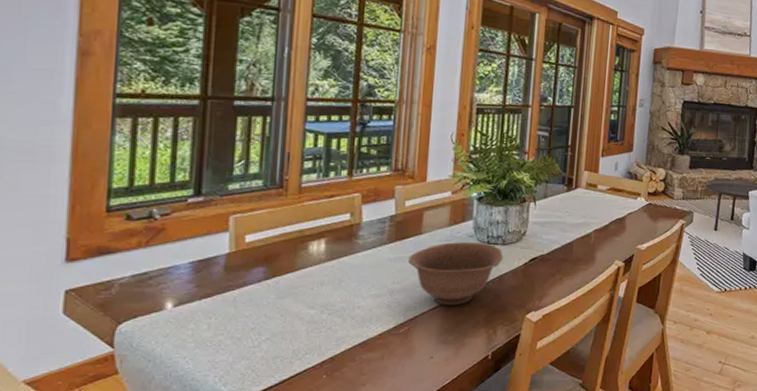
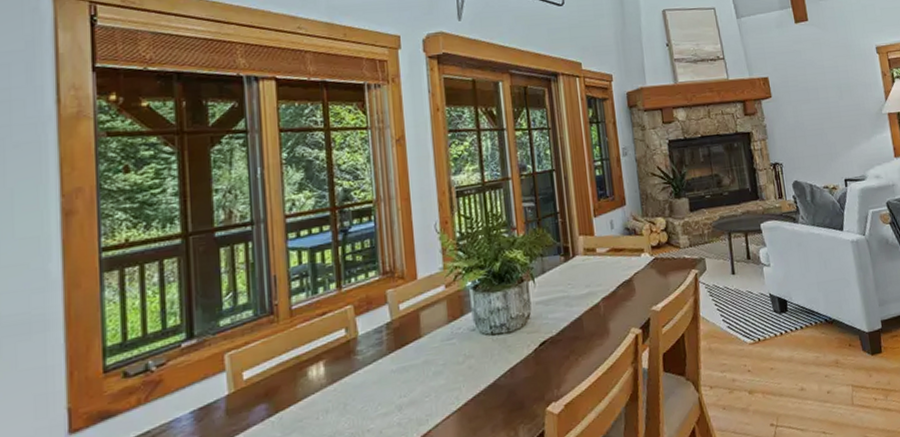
bowl: present [408,242,503,306] -> none [412,334,511,413]

